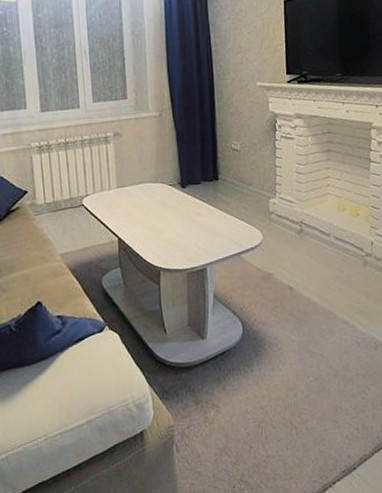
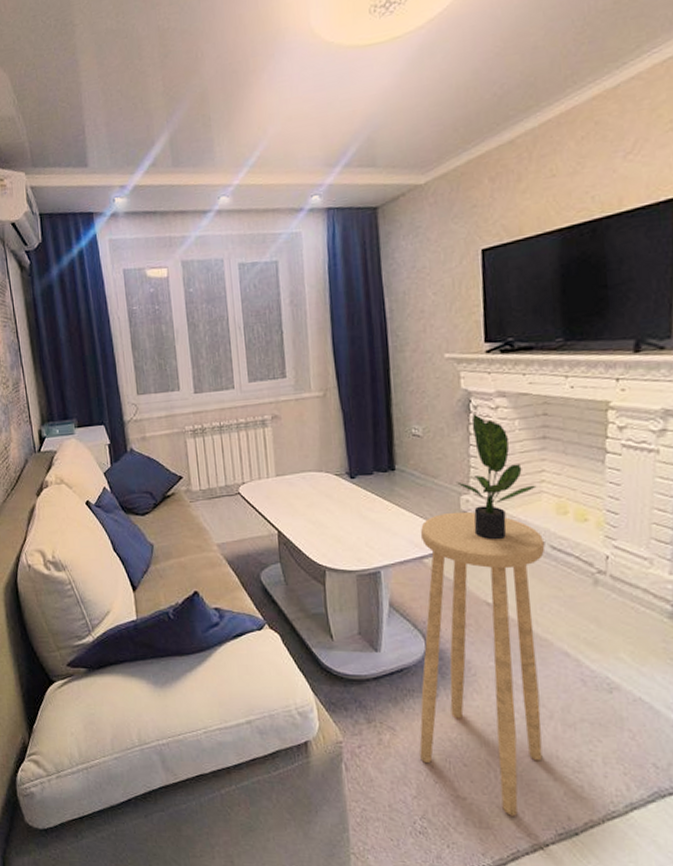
stool: none [238,212,331,464] -> present [419,511,546,816]
potted plant: none [265,131,324,235] -> present [455,413,537,540]

